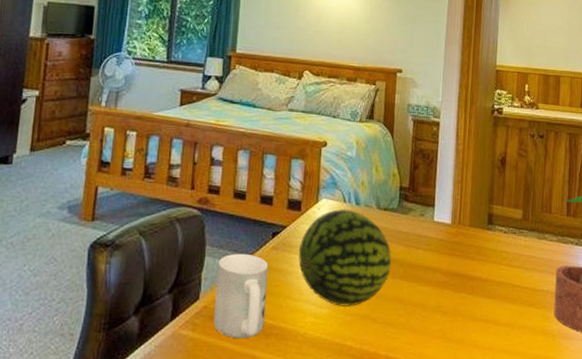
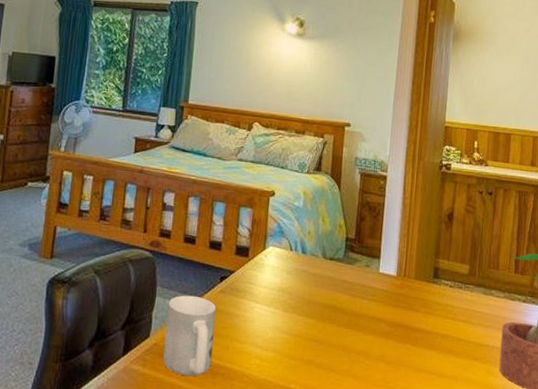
fruit: present [298,208,392,307] -> none [245,256,337,351]

